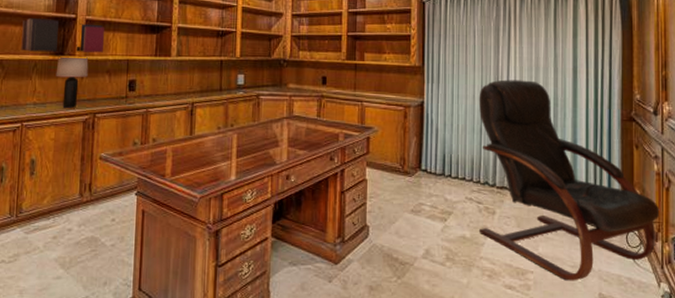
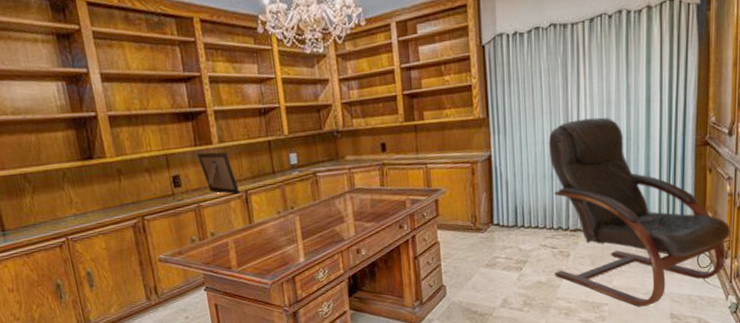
books: present [21,18,59,52] -> none [36,120,85,161]
table lamp: present [55,56,89,109] -> none [87,157,126,216]
books: present [76,23,105,53] -> none [102,120,136,154]
picture frame: none [154,62,187,105] -> present [196,151,240,195]

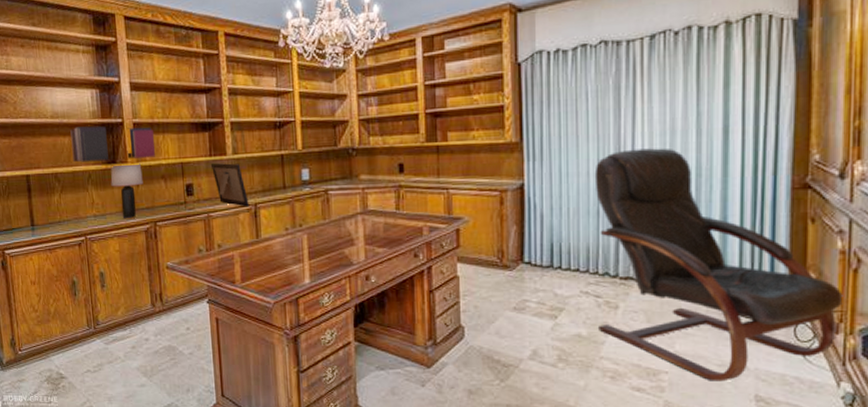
books: none [36,120,85,161] -> present [70,125,109,163]
table lamp: none [87,157,126,216] -> present [110,163,143,219]
books: none [102,120,136,154] -> present [127,127,155,159]

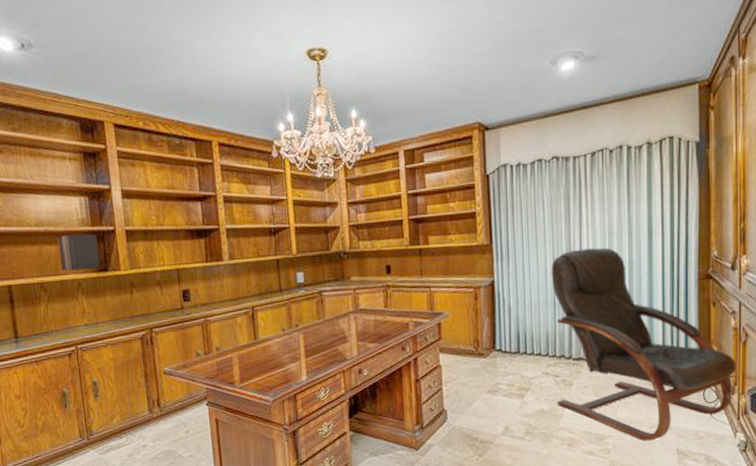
table lamp: present [110,163,143,219] -> none [102,271,138,327]
books: present [127,127,155,159] -> none [119,234,150,266]
picture frame: present [210,162,249,207] -> none [207,268,246,311]

